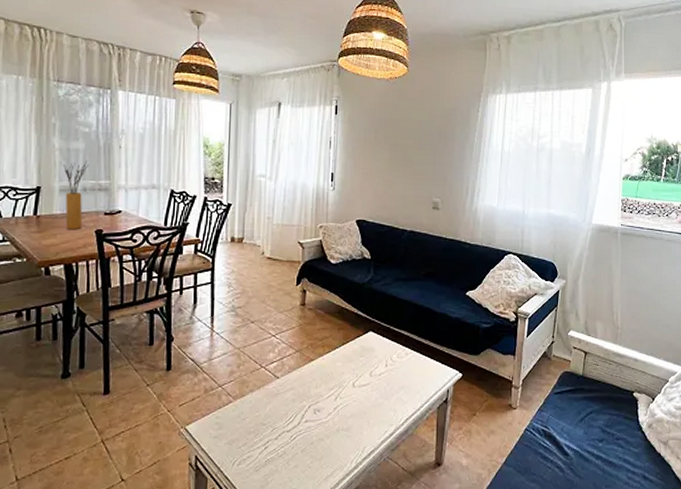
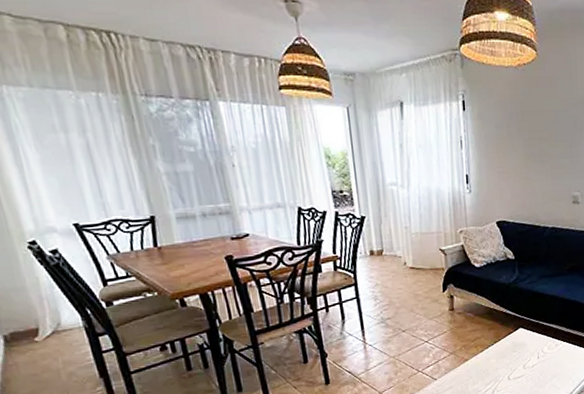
vase: present [63,160,90,230] -> none [174,183,210,259]

